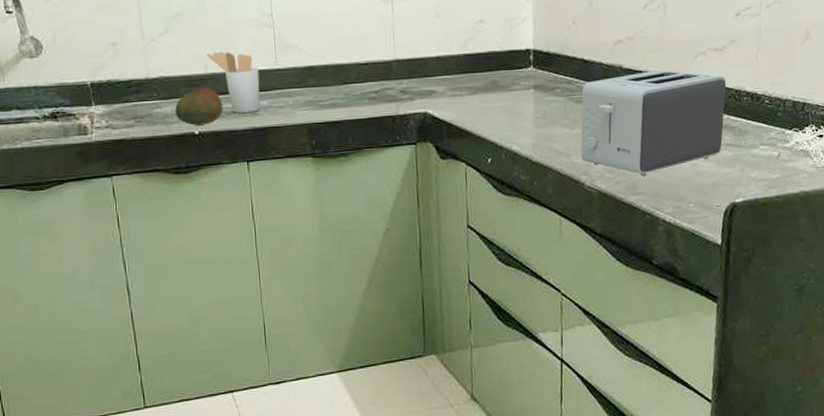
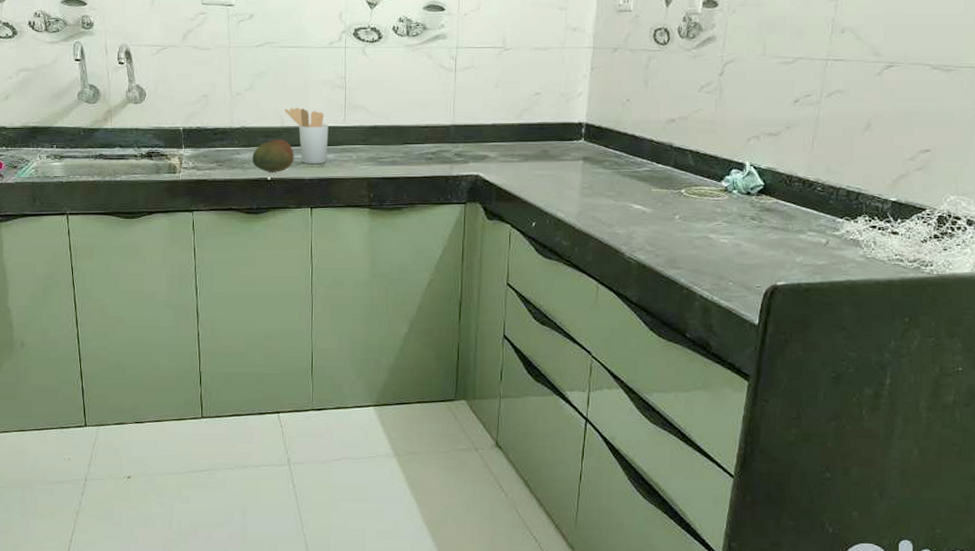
toaster: present [580,69,727,176] -> none [624,150,778,251]

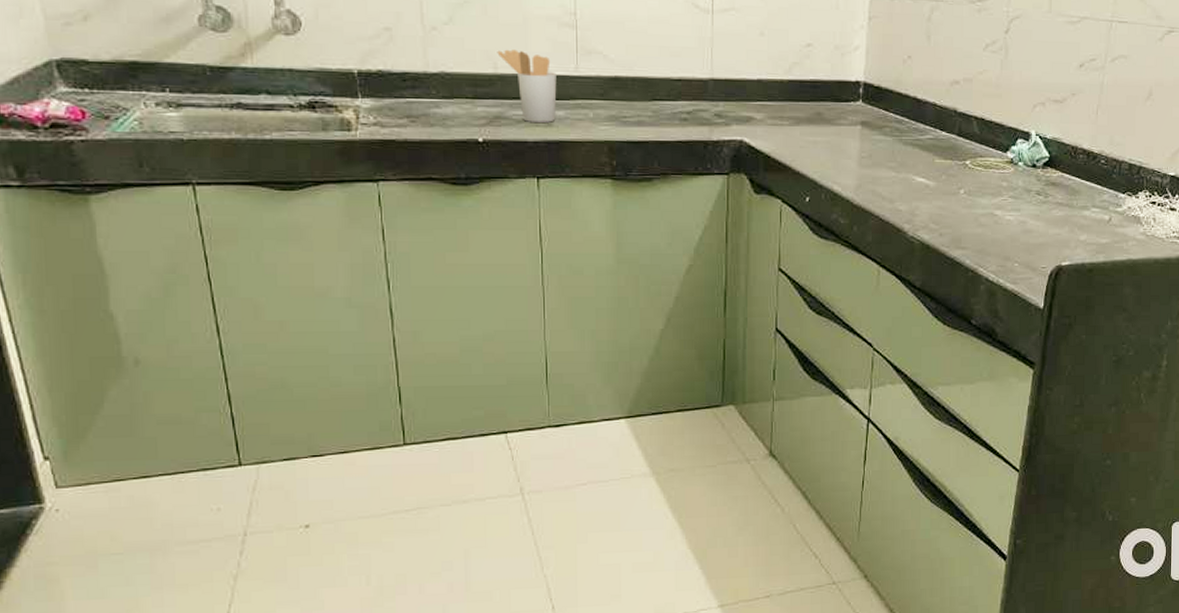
fruit: present [251,139,294,172] -> none [456,89,513,132]

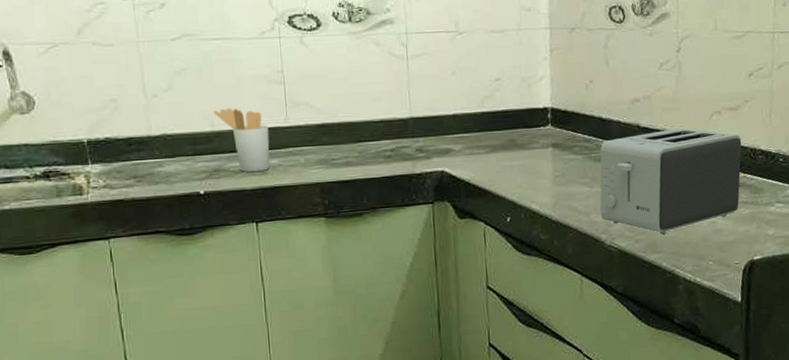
toaster: none [906,116,1063,229] -> present [600,128,742,234]

